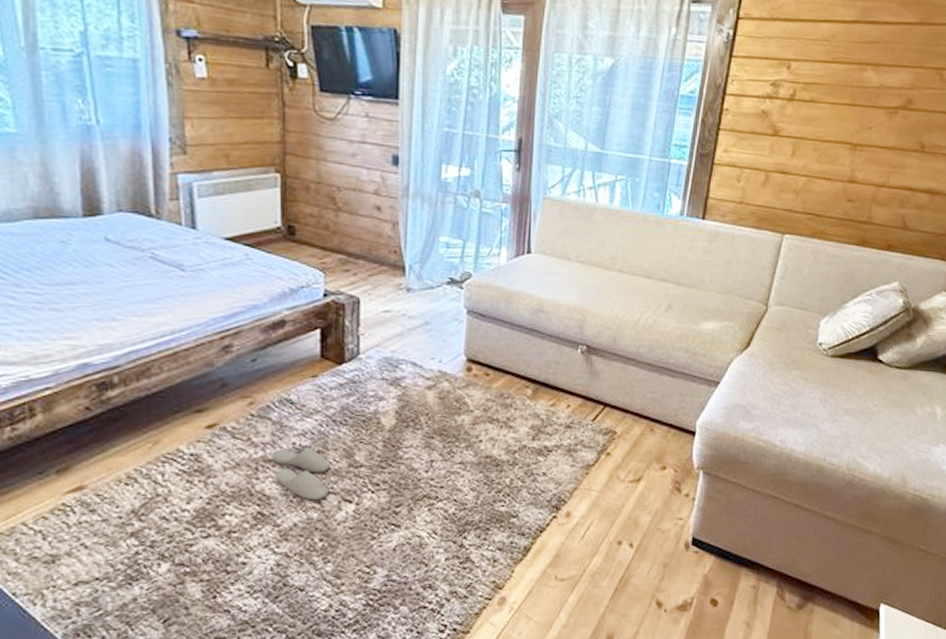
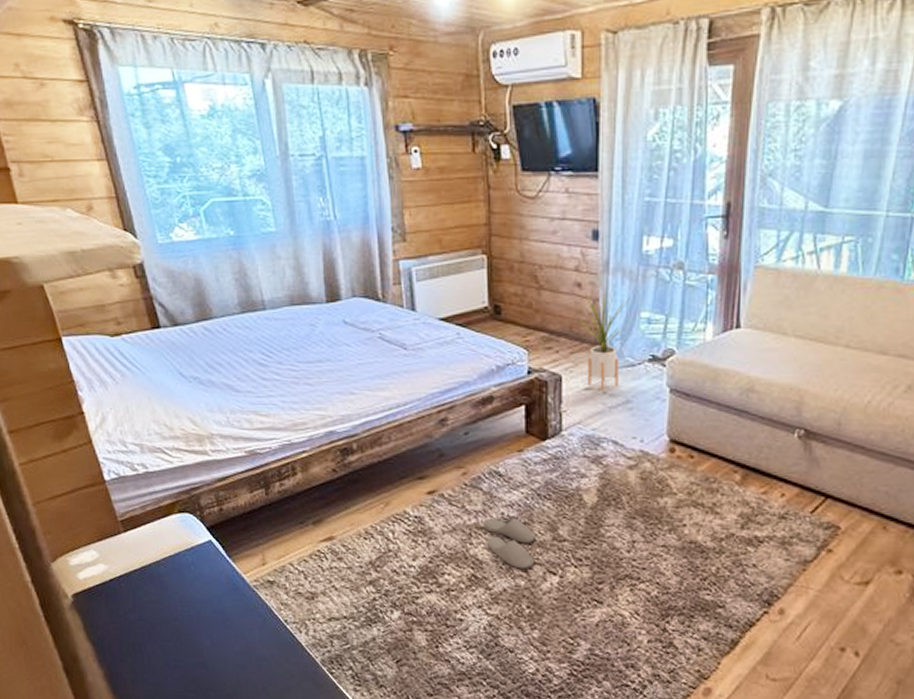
house plant: none [378,213,429,313] -> present [579,288,630,390]

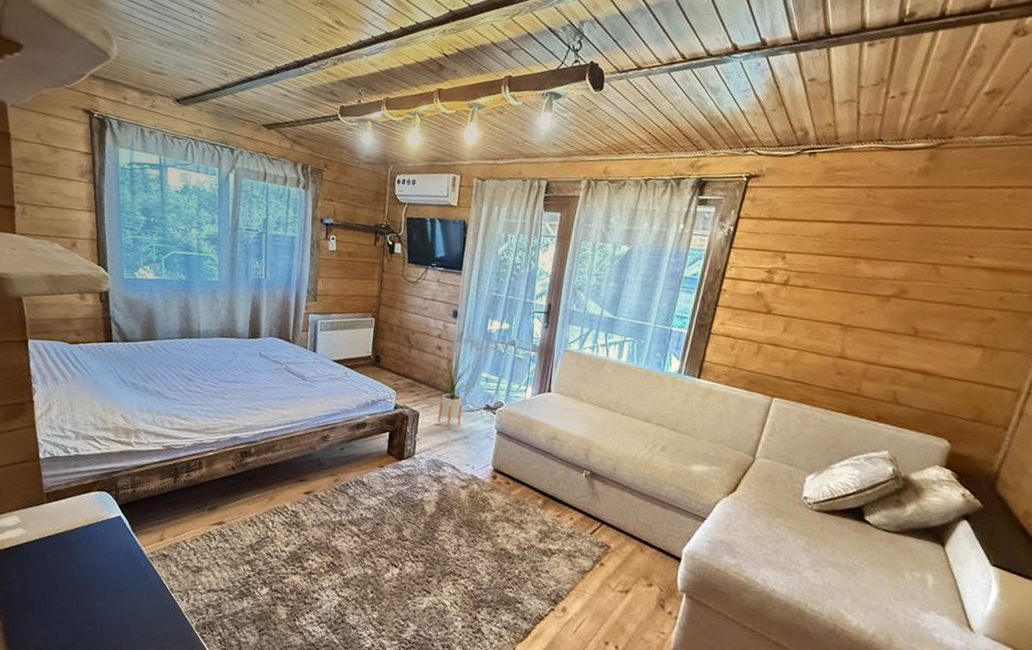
slippers: present [484,517,535,570] -> none [345,518,385,561]

